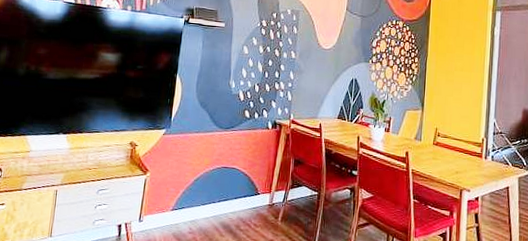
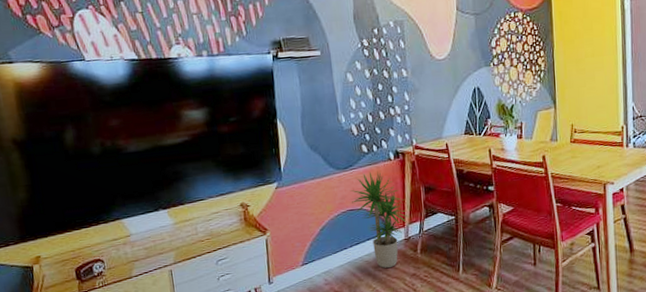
potted plant: none [227,136,276,229] -> present [351,171,409,268]

